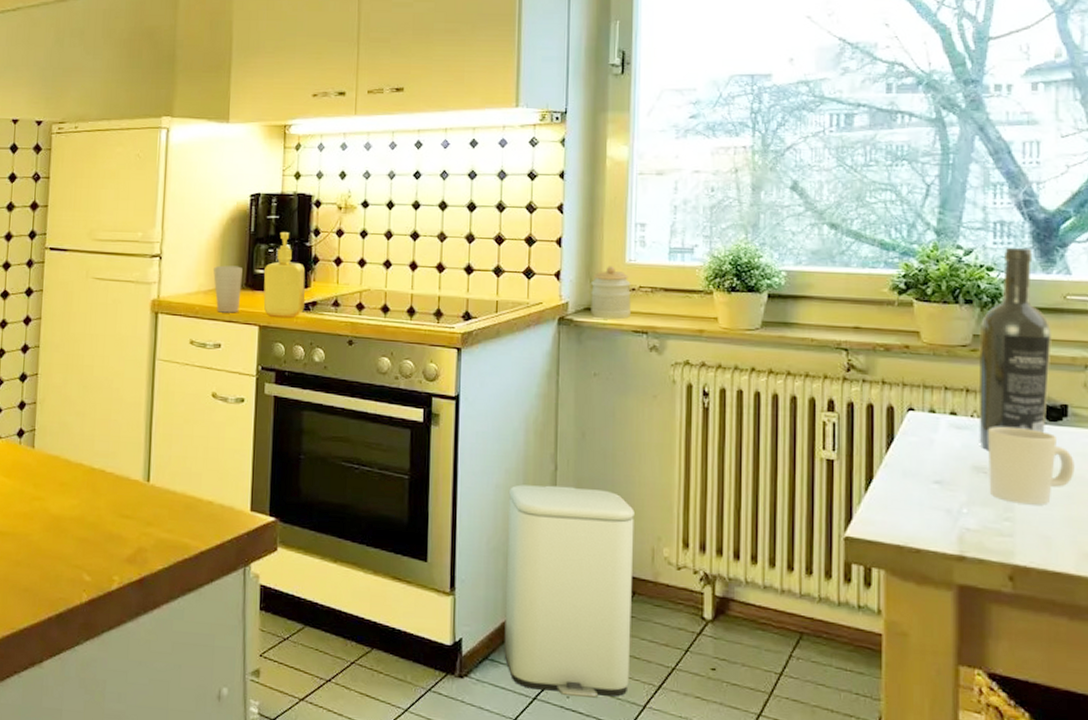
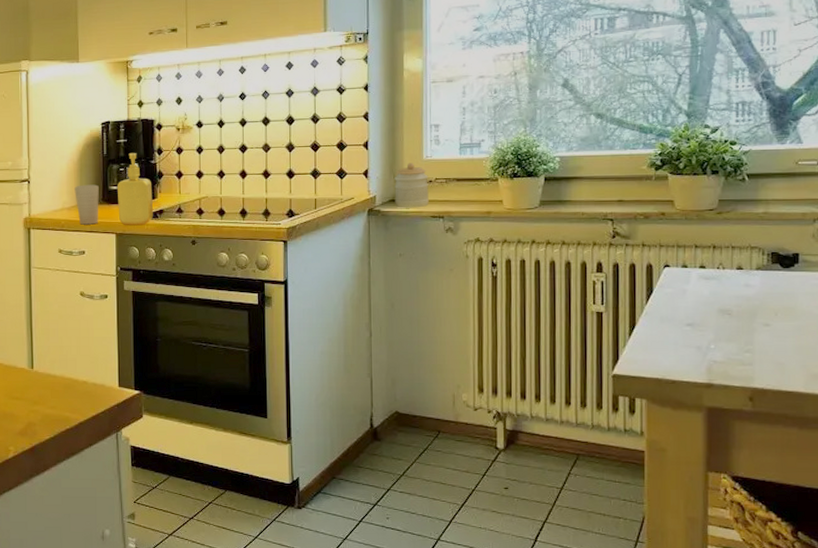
pedal bin: present [504,484,635,698] -> none [332,349,438,518]
wine bottle: present [978,247,1052,449] -> none [723,123,785,294]
mug: present [988,426,1075,506] -> none [732,274,804,338]

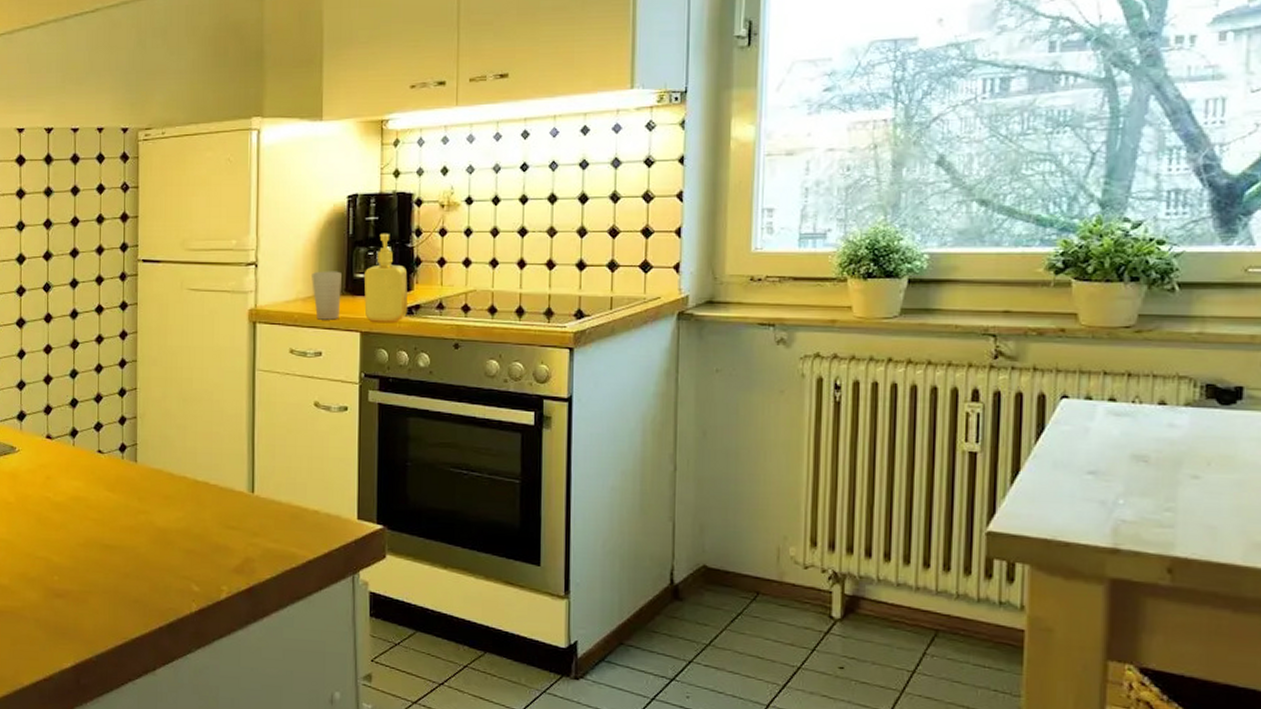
jar: present [394,163,429,208] -> none [712,255,757,313]

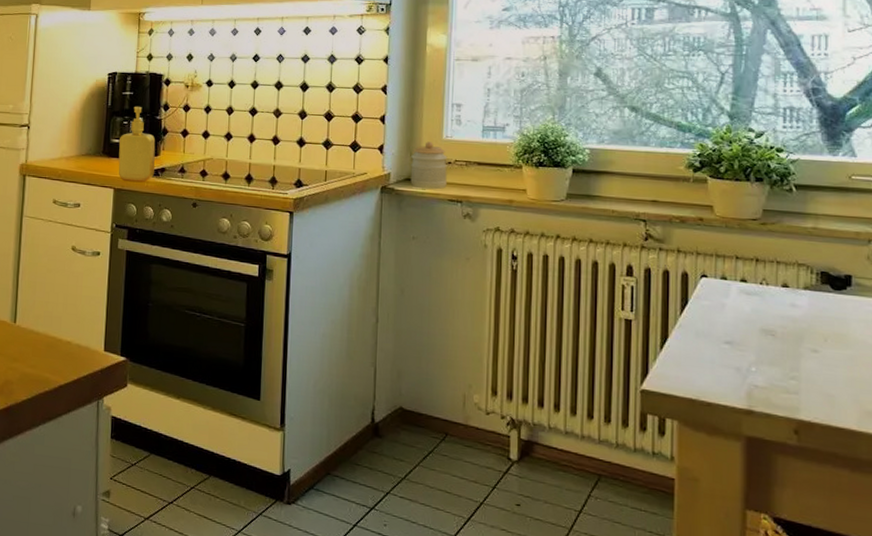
cup: present [312,271,342,320] -> none [75,135,100,177]
jar: none [712,255,757,313] -> present [410,141,448,190]

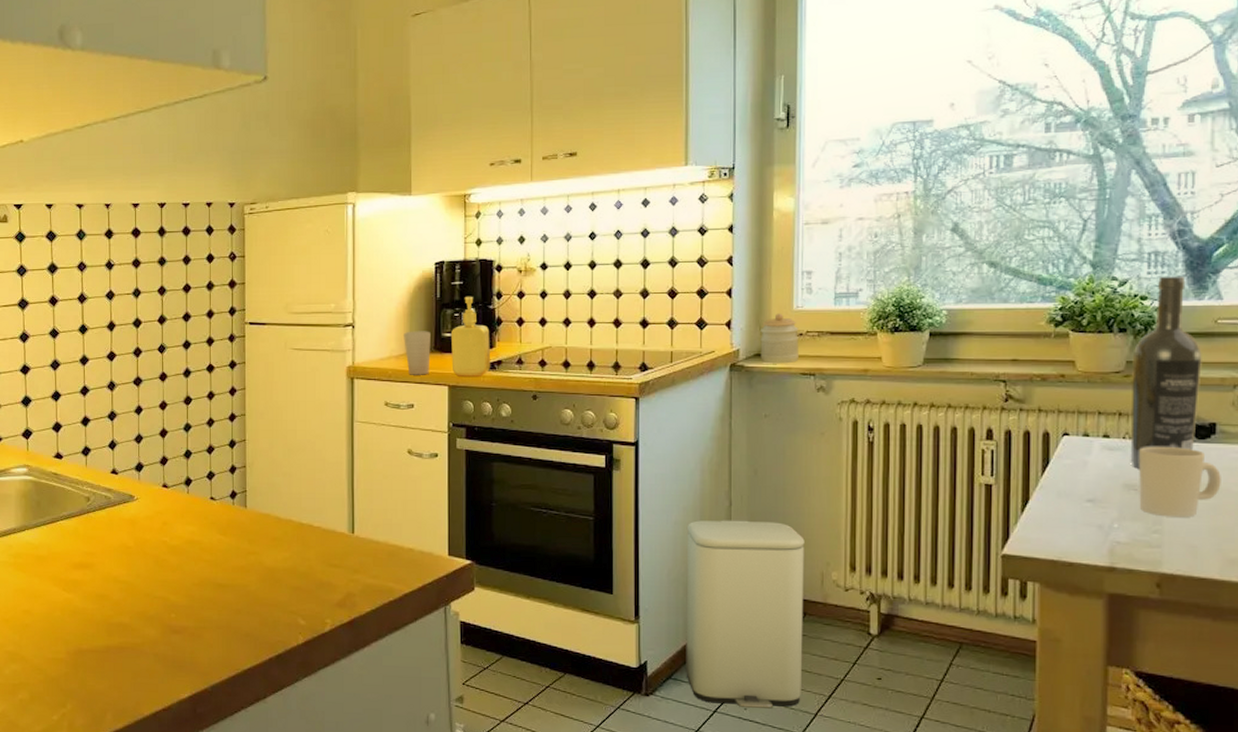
cup: none [75,135,100,177] -> present [404,331,431,375]
pedal bin: none [328,334,448,527] -> present [686,520,805,709]
wine bottle: none [767,130,837,314] -> present [1130,276,1202,467]
mug: none [776,293,857,367] -> present [1139,446,1221,518]

